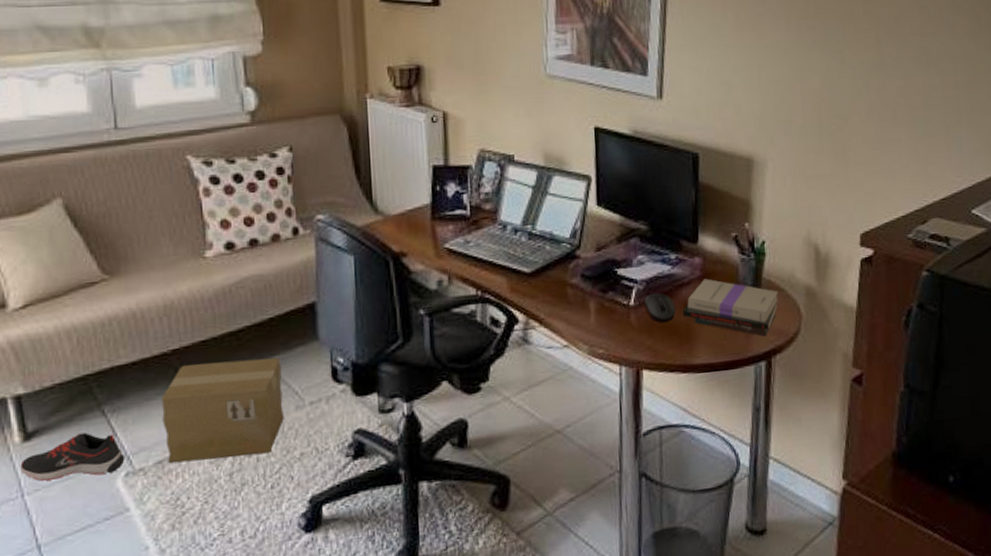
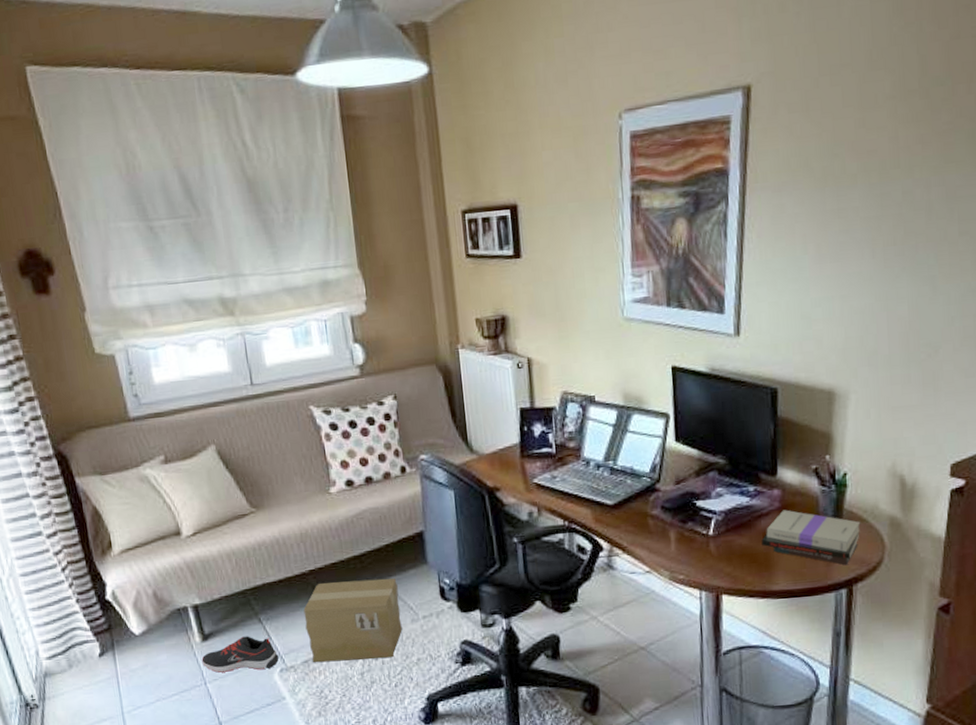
computer mouse: present [644,292,676,322] -> none [723,523,755,551]

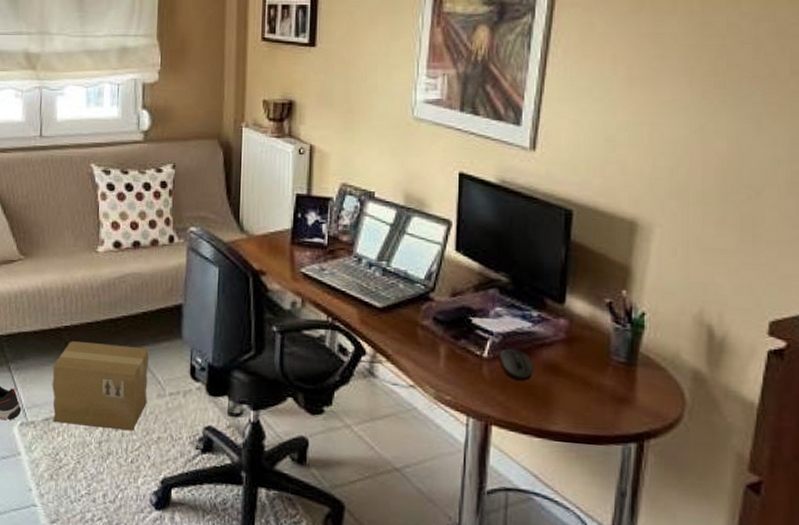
computer mouse: none [723,523,755,551] -> present [499,348,534,381]
books: present [761,509,861,566] -> none [541,342,658,417]

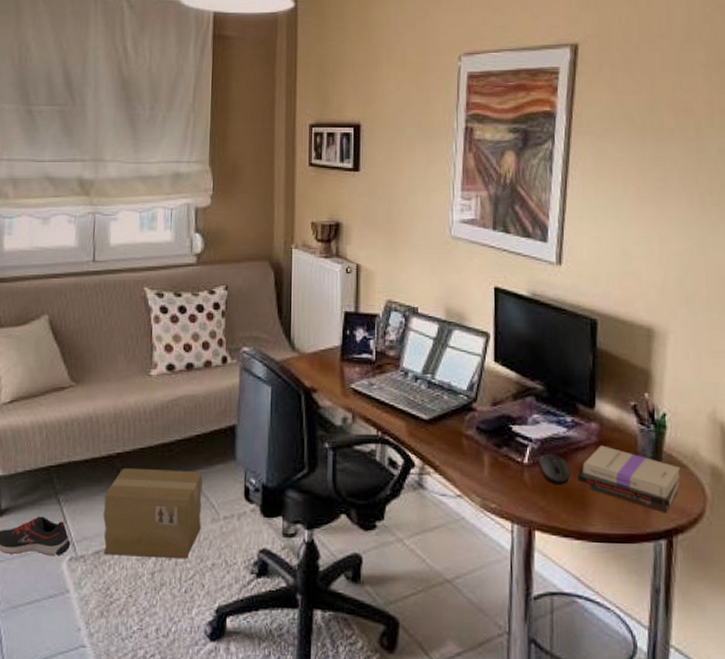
books: none [541,342,658,417] -> present [577,445,681,514]

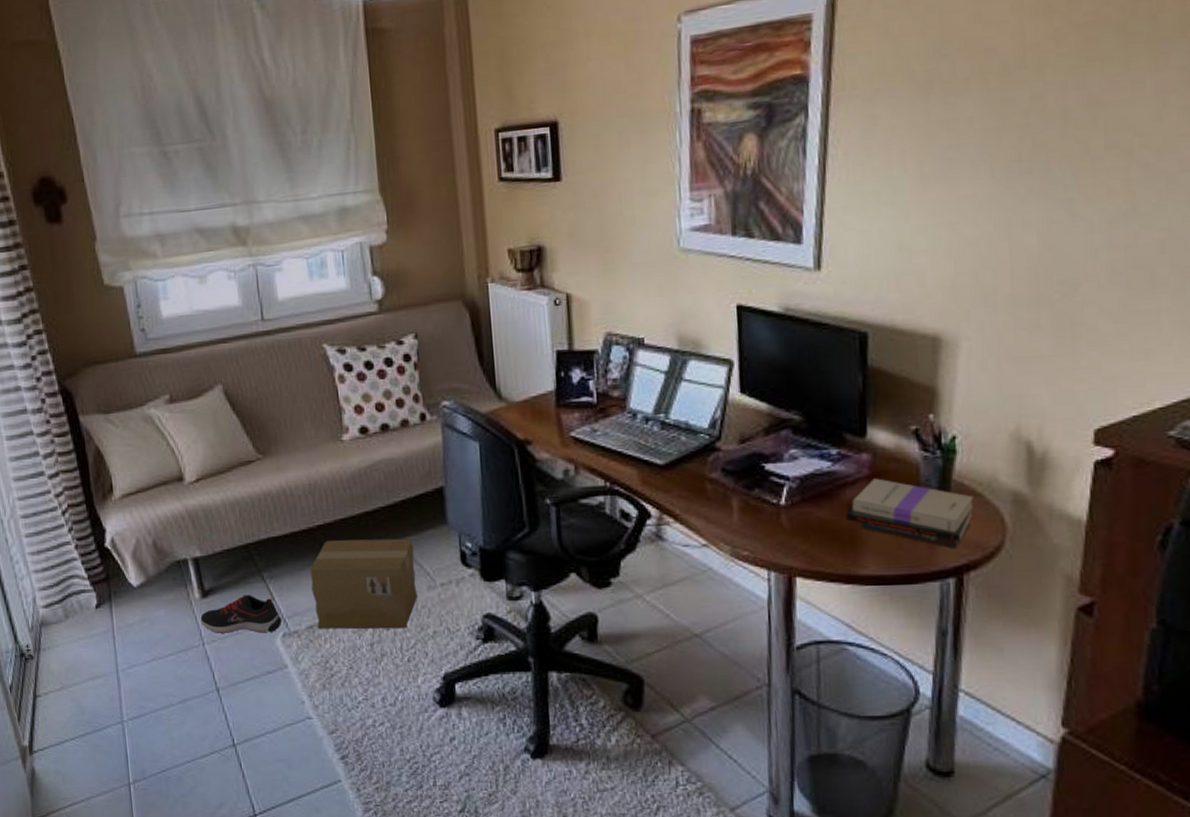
computer mouse: present [538,453,571,484] -> none [797,492,838,525]

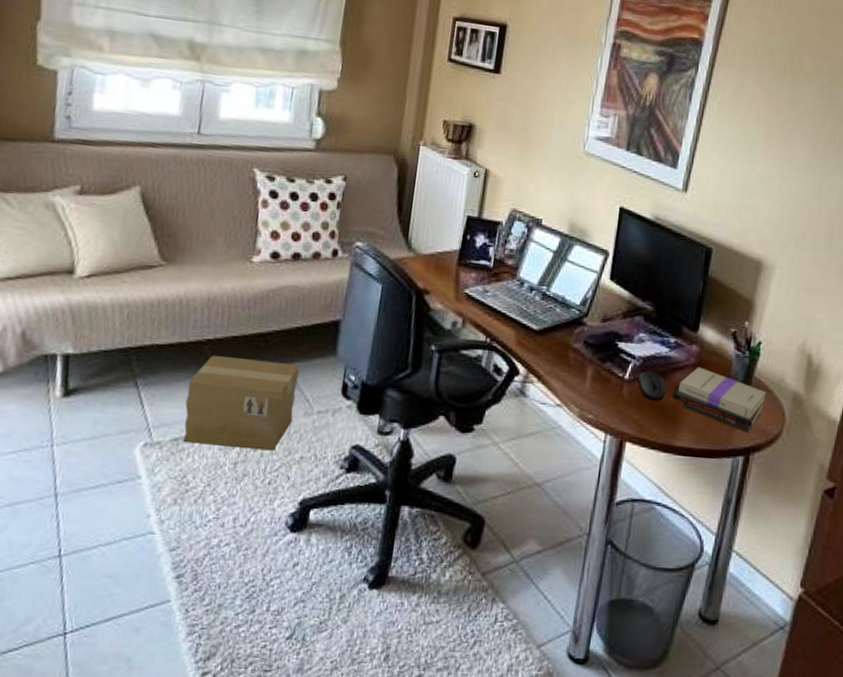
athletic shoe: present [200,595,282,633] -> none [55,399,147,440]
computer mouse: none [797,492,838,525] -> present [638,371,667,401]

